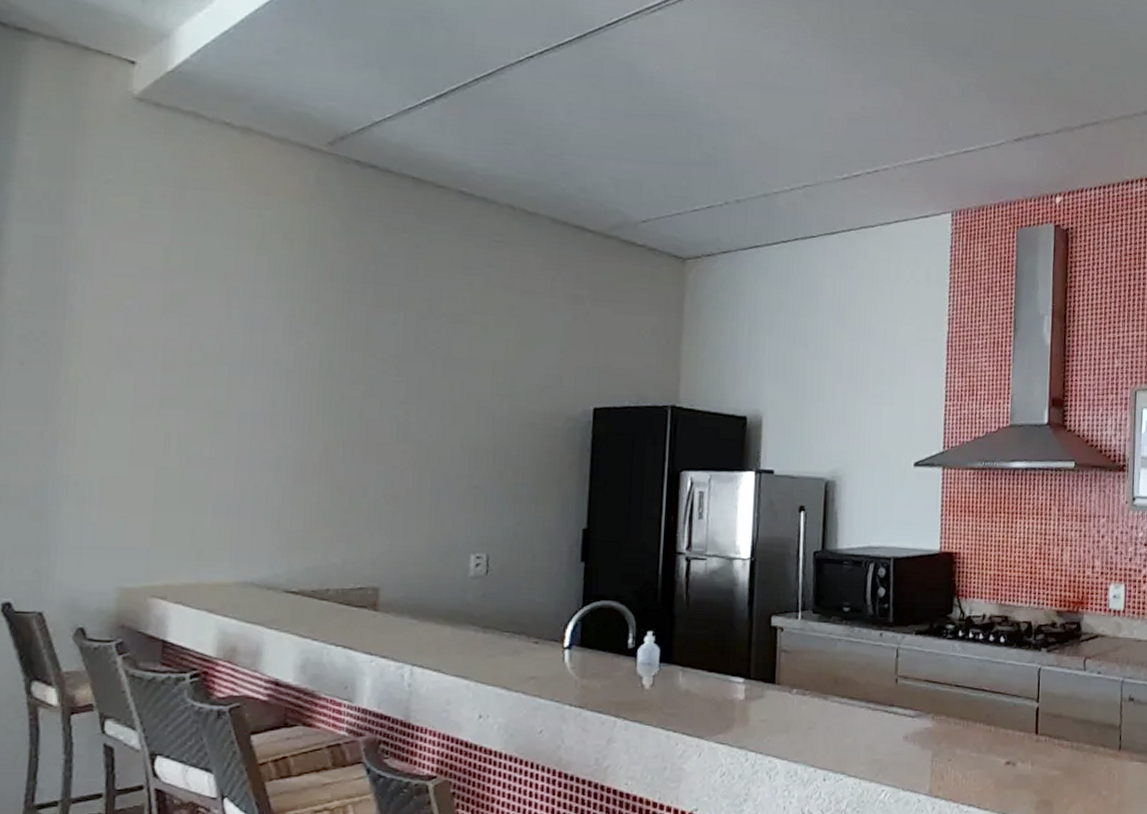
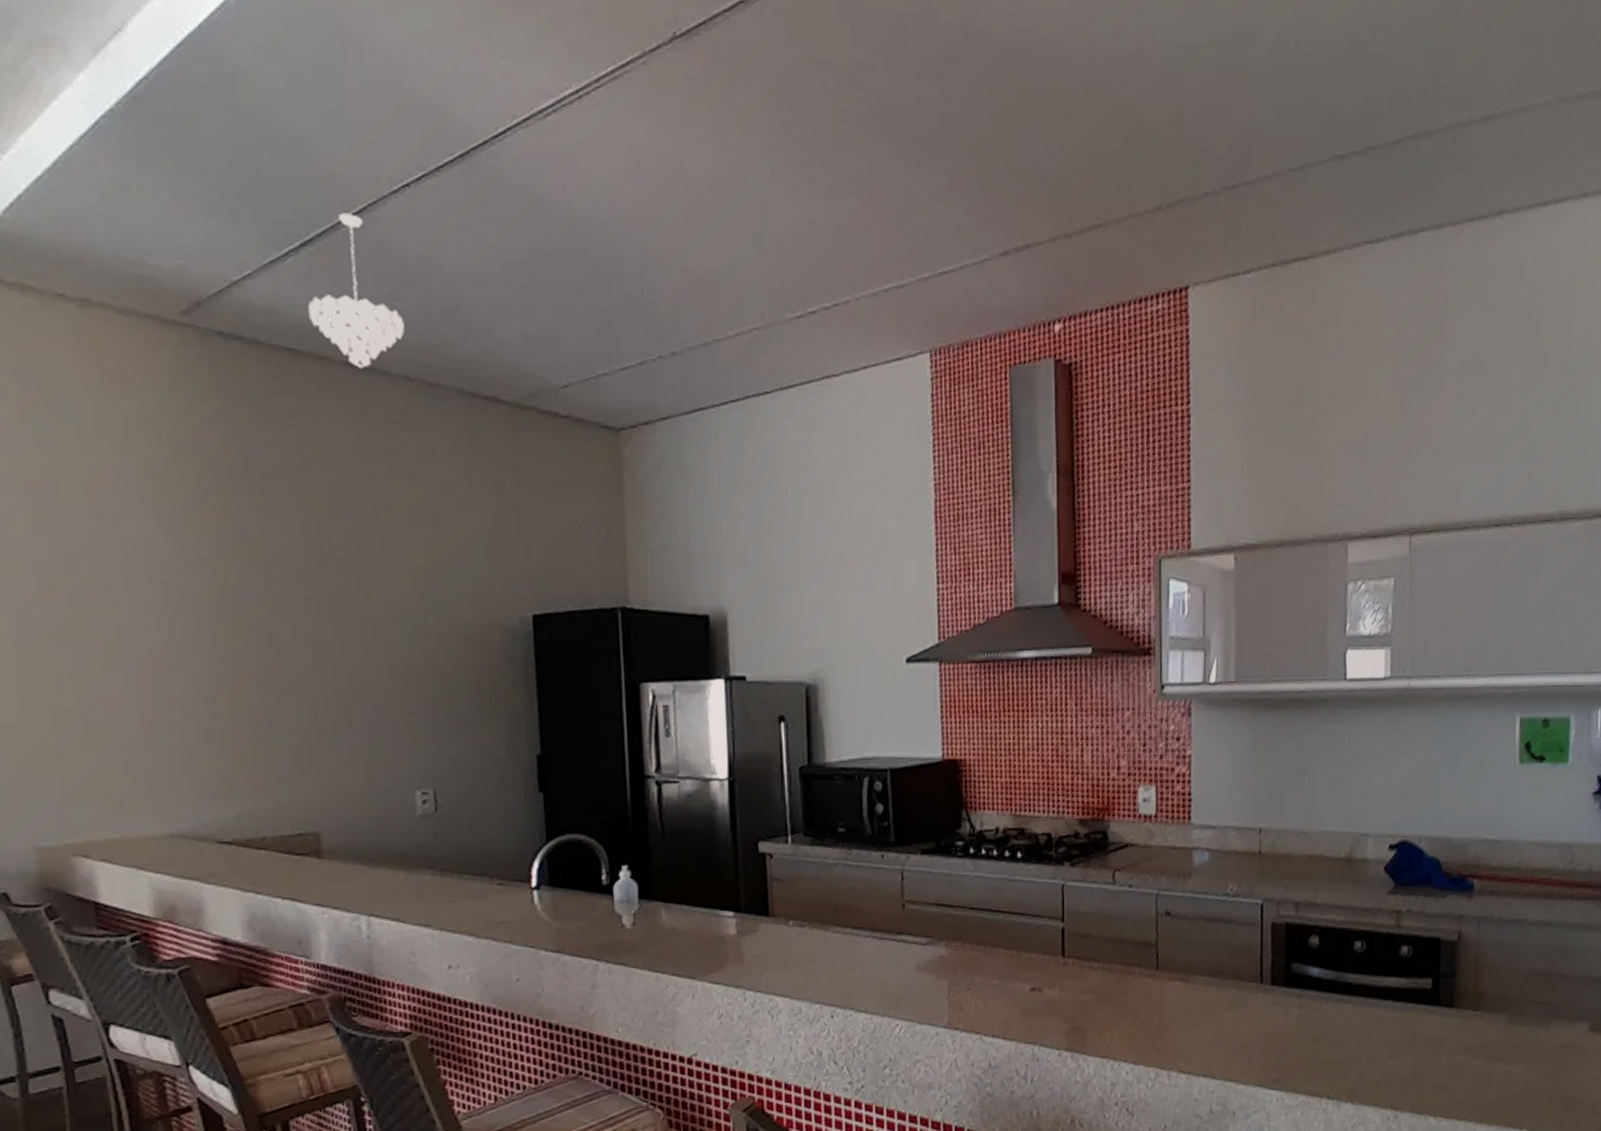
pendant light: none [435,74,515,197] -> present [308,213,405,368]

